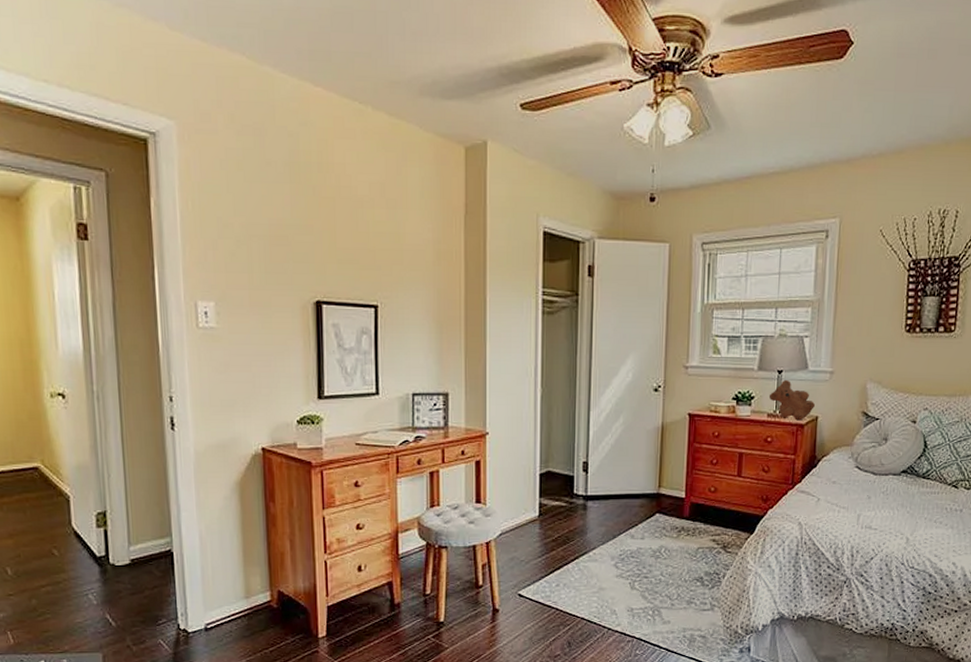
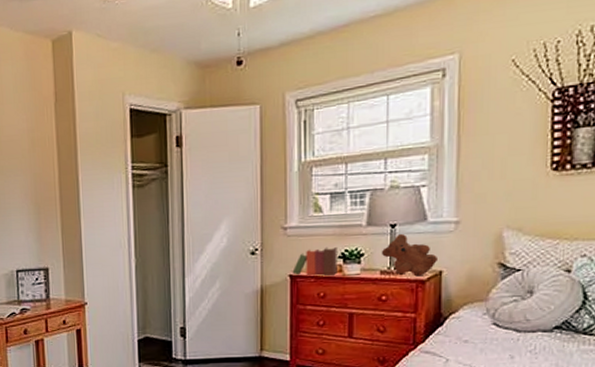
books: none [691,388,732,417] -> present [292,247,337,277]

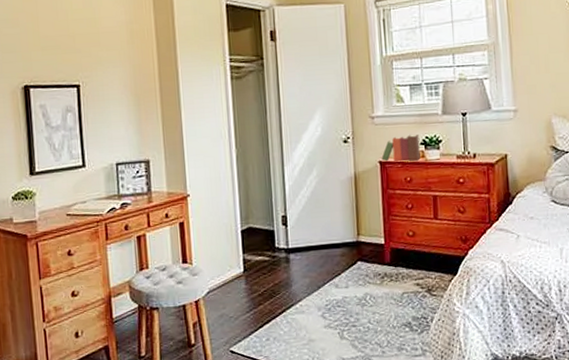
teddy bear: present [381,233,439,277] -> none [456,121,503,160]

